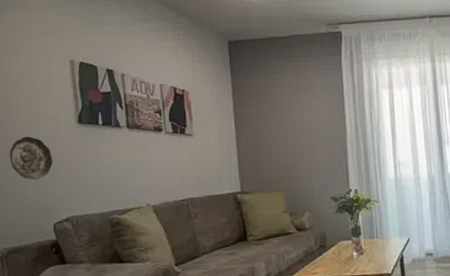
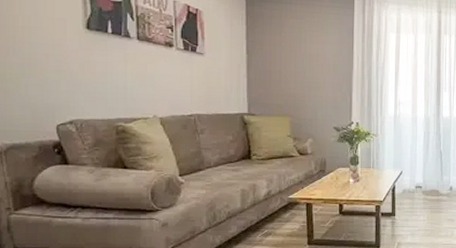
decorative plate: present [9,136,53,180] -> none [11,35,58,80]

